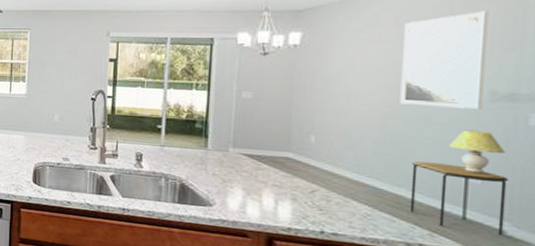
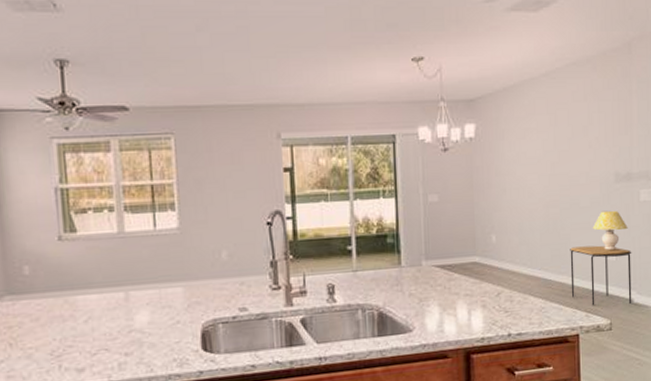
home mirror: present [400,11,489,109] -> none [554,97,611,192]

